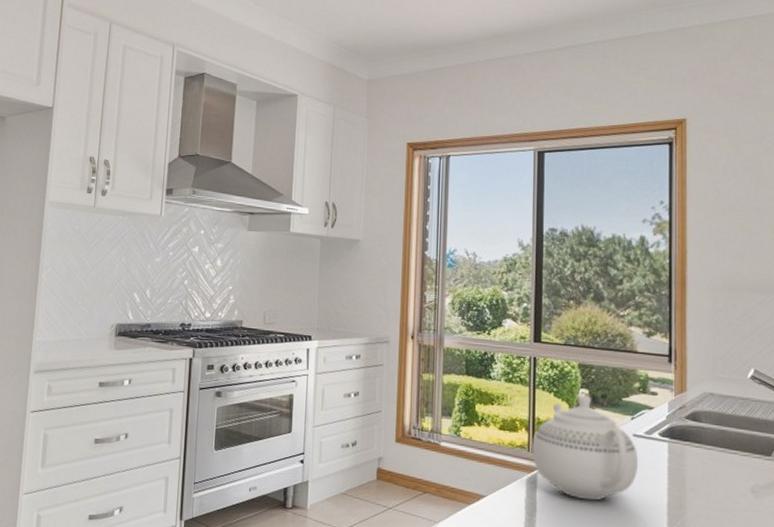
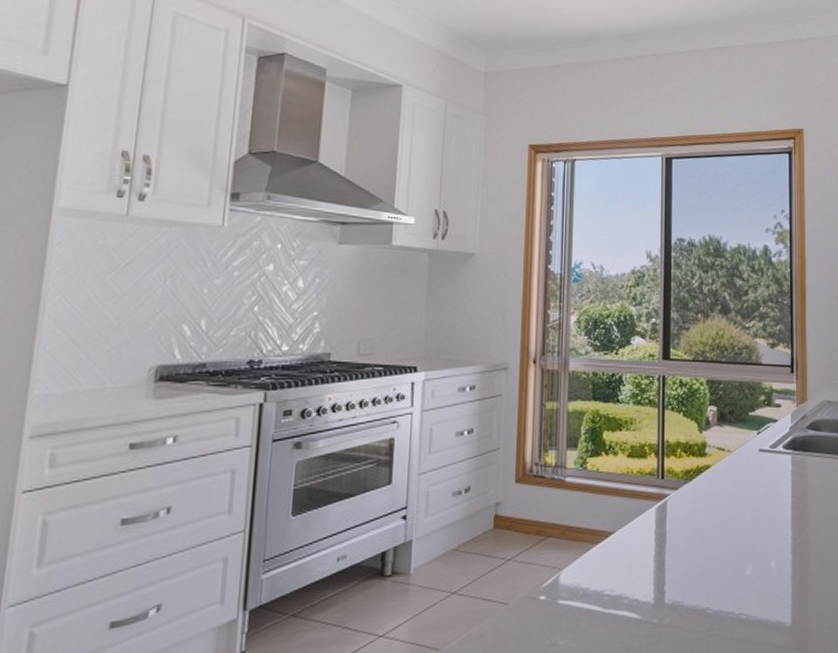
teapot: present [532,395,639,501] -> none [661,412,765,524]

